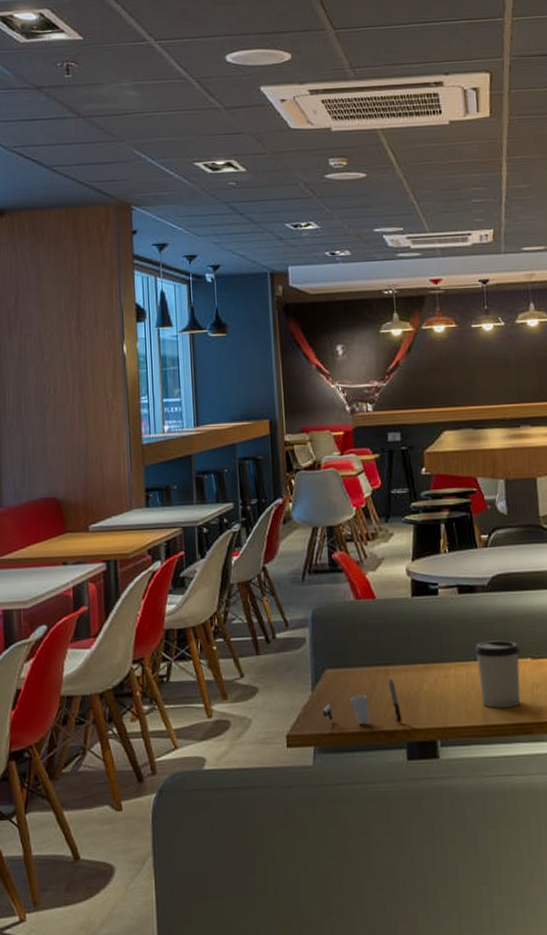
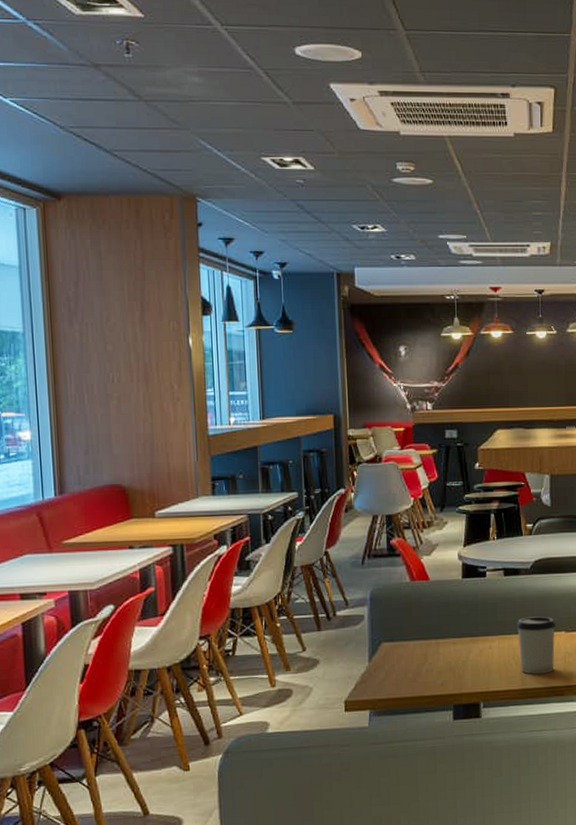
cup: present [323,678,403,724] -> none [378,650,450,690]

